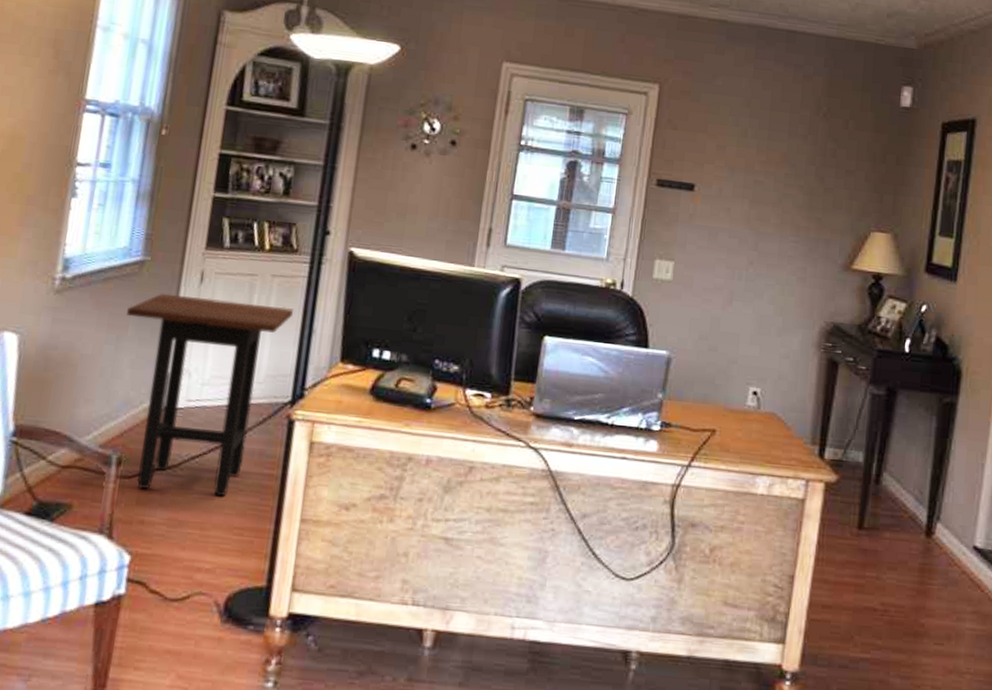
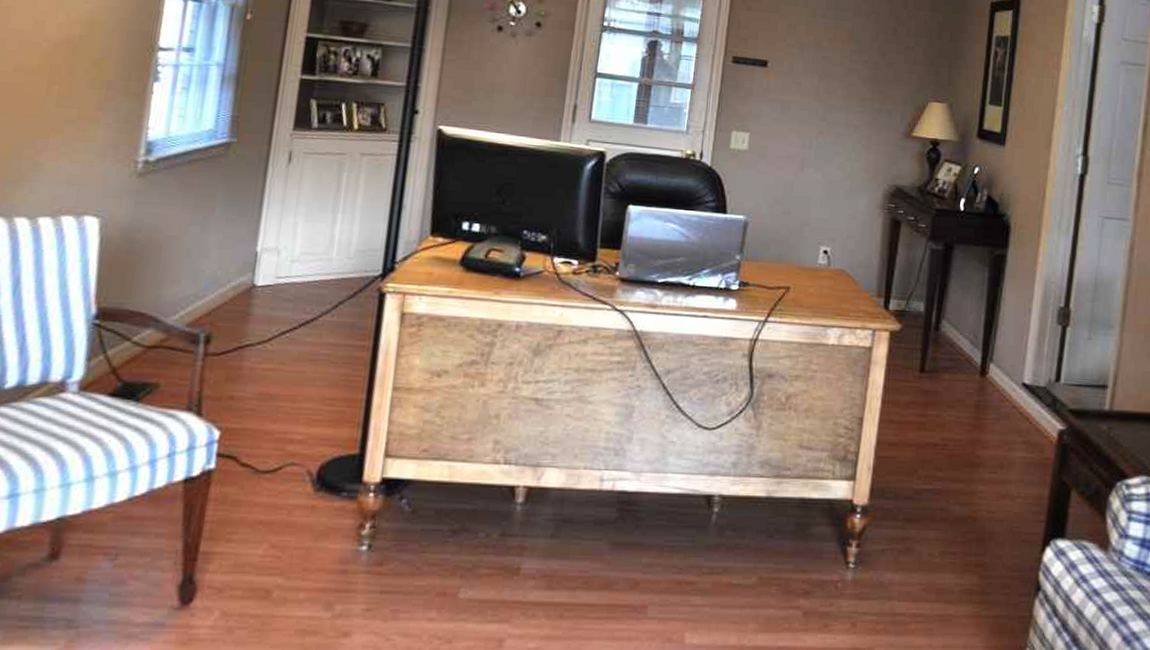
side table: present [127,293,294,497] -> none [213,173,384,370]

